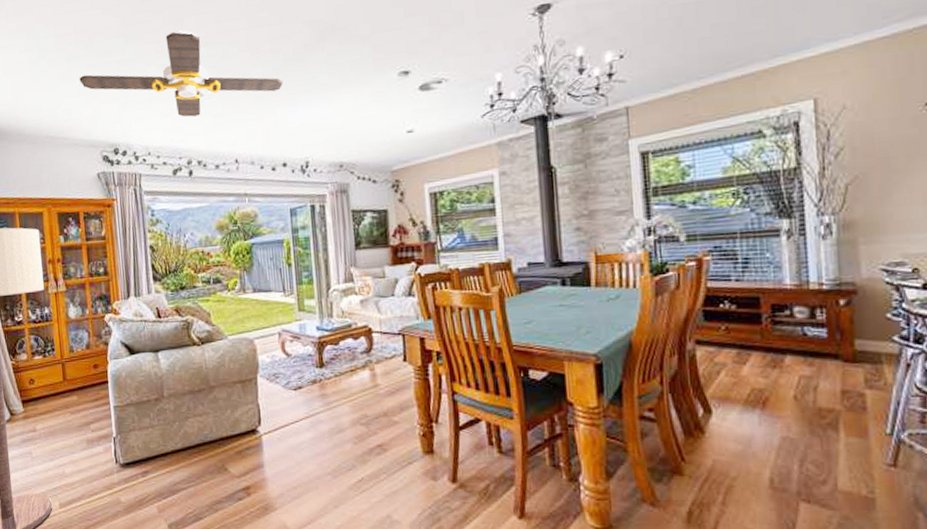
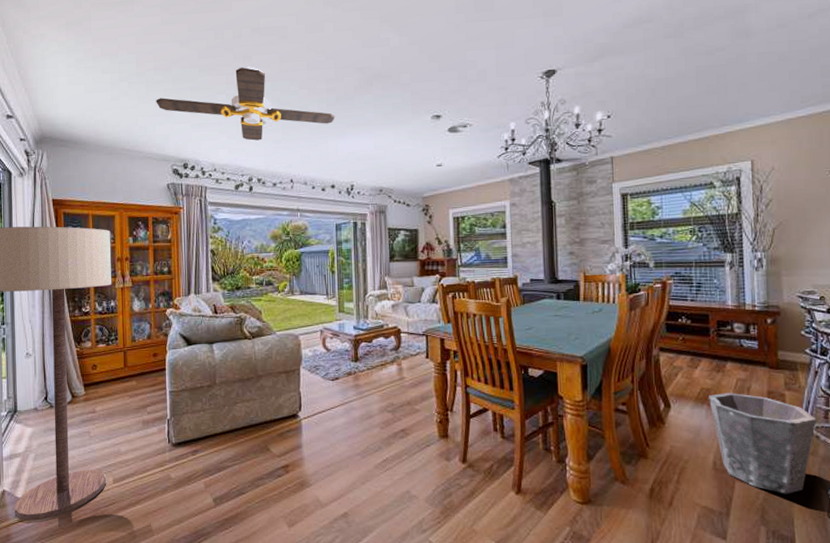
waste bin: none [762,393,910,518] -> present [709,393,817,494]

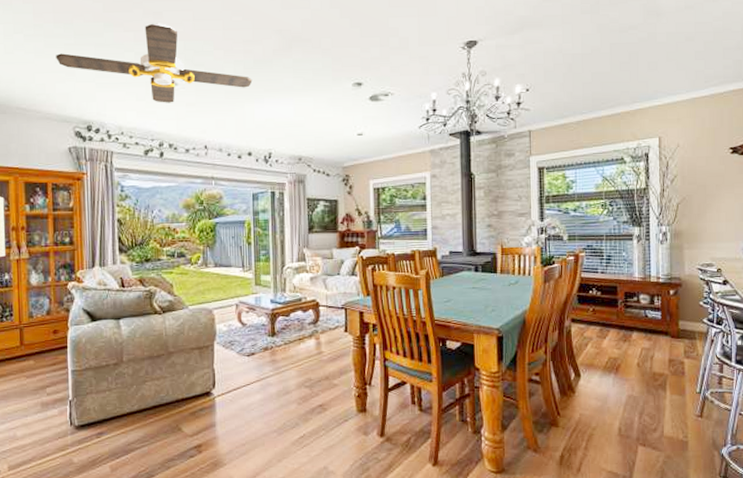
waste bin: present [709,393,817,494] -> none [616,361,712,457]

